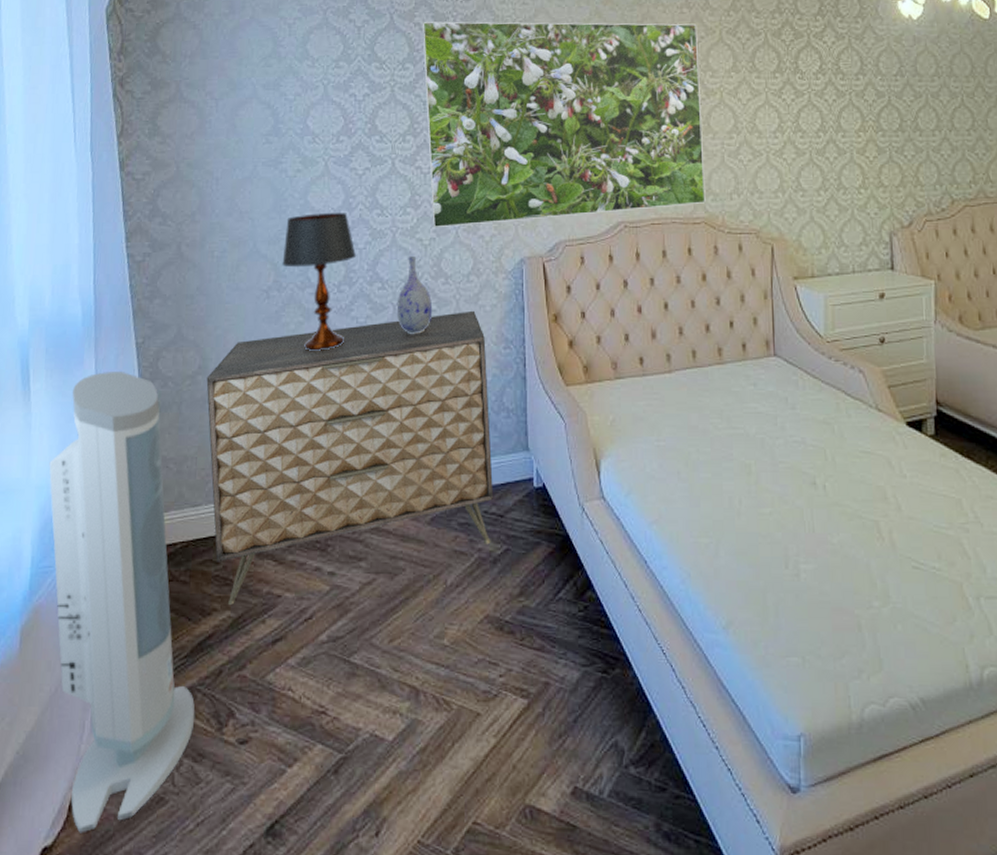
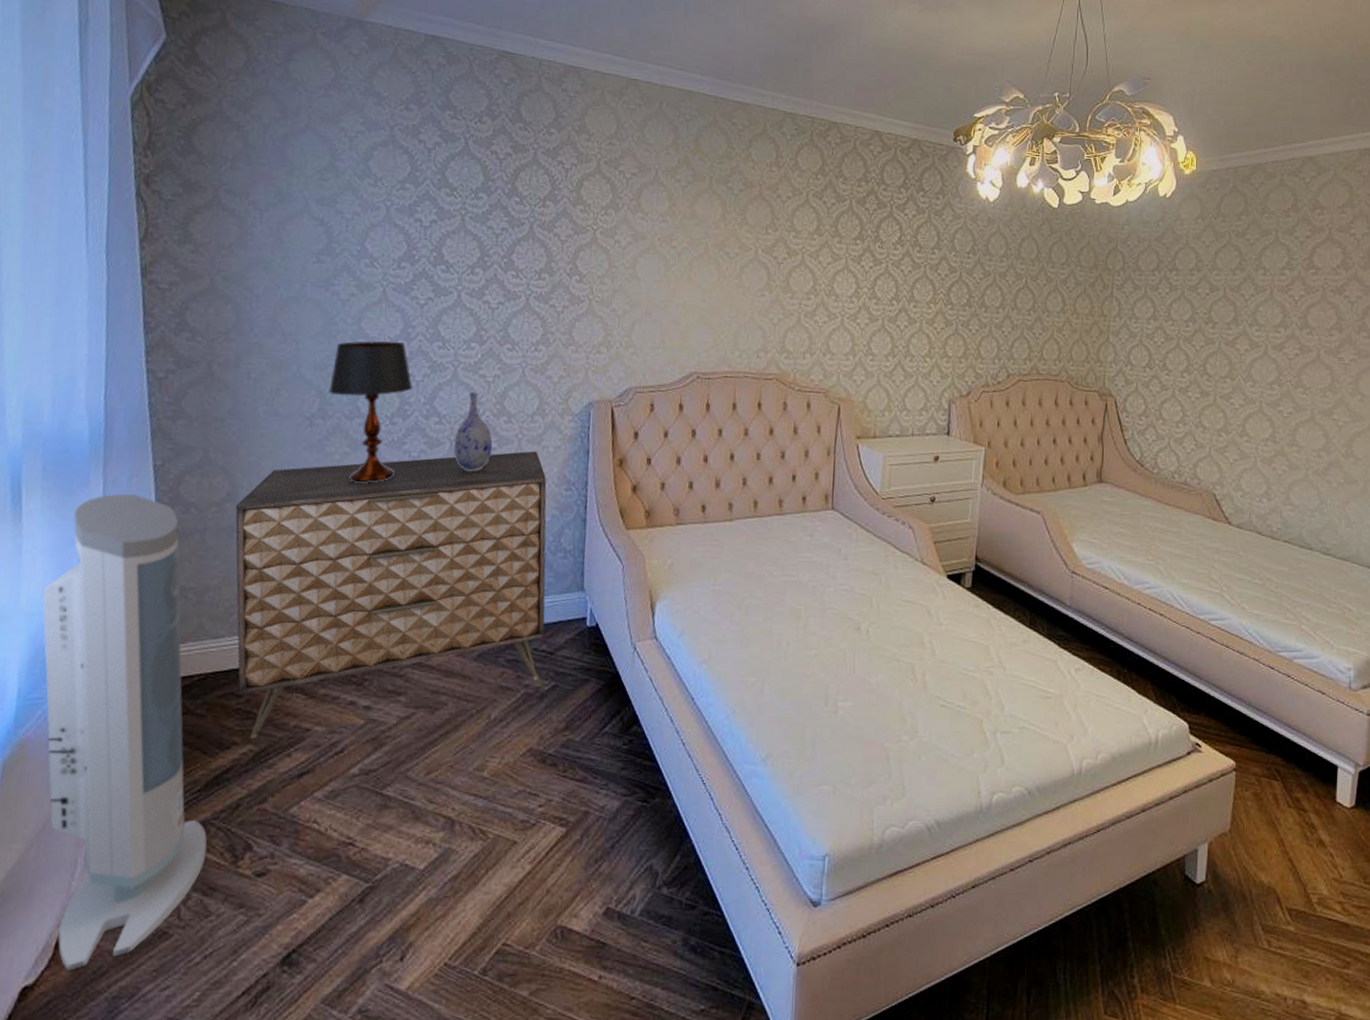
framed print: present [422,21,706,228] -> none [498,151,785,366]

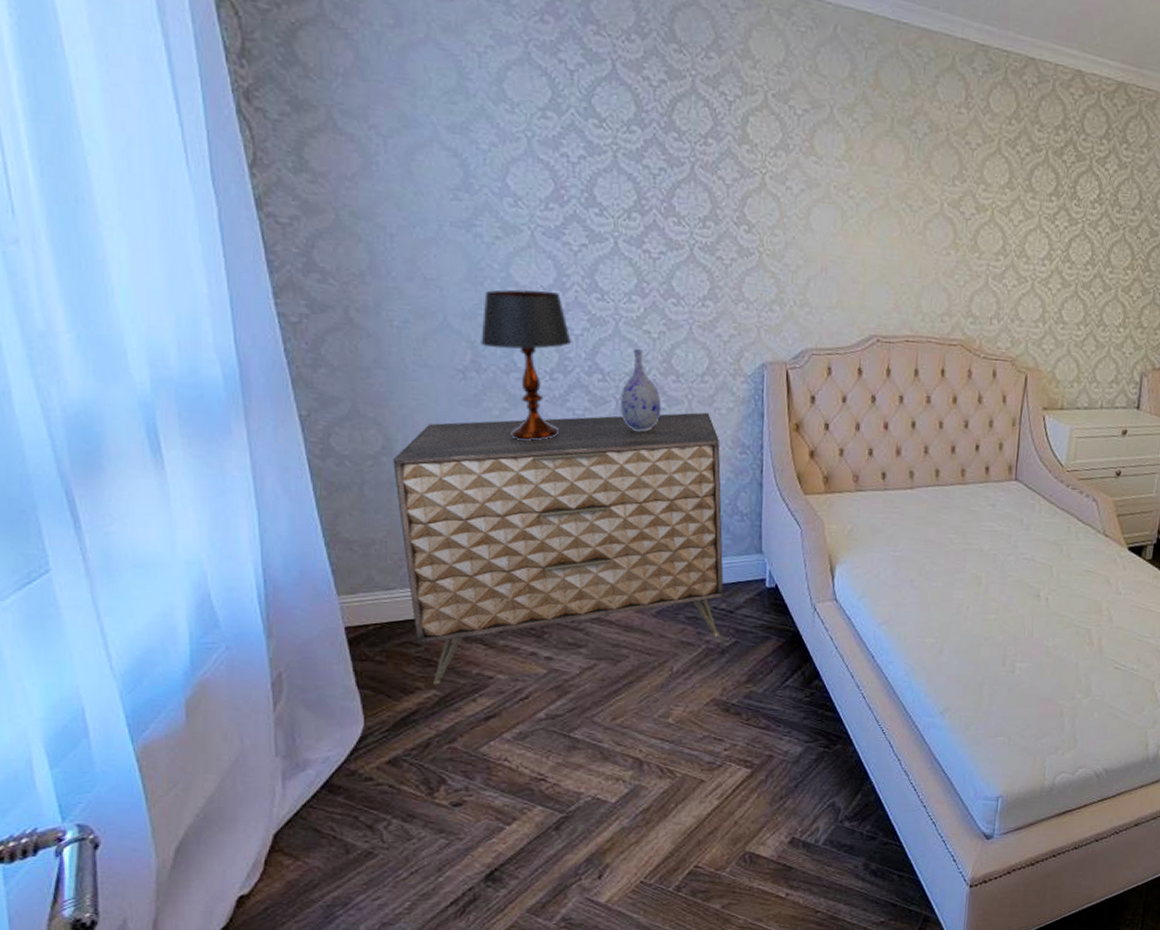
air purifier: present [42,493,207,971] -> none [199,444,402,883]

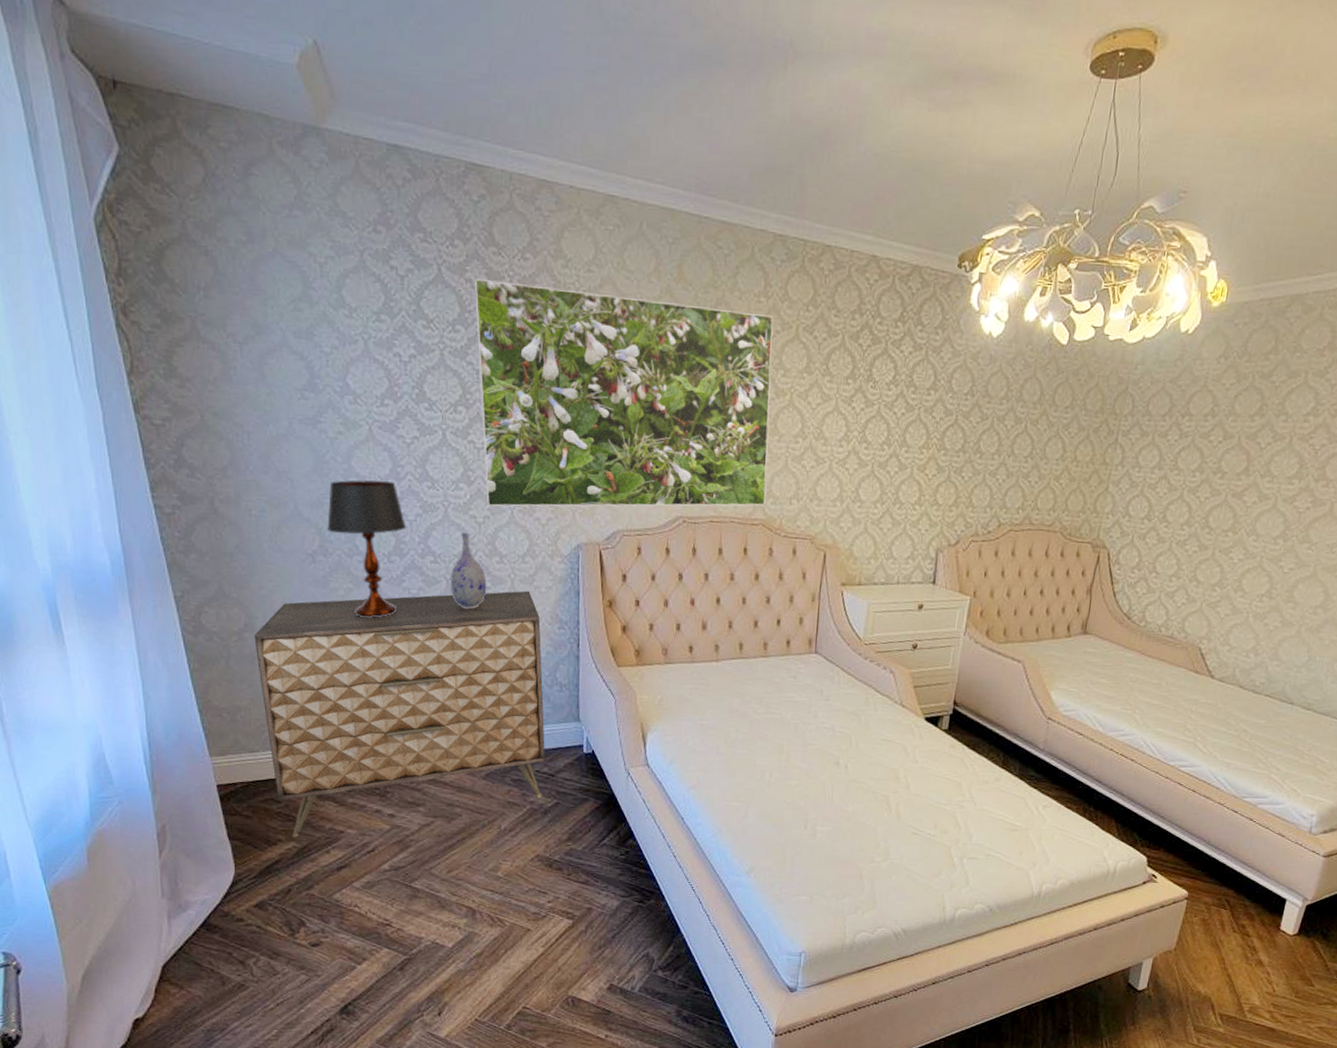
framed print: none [652,77,975,326] -> present [474,279,774,507]

